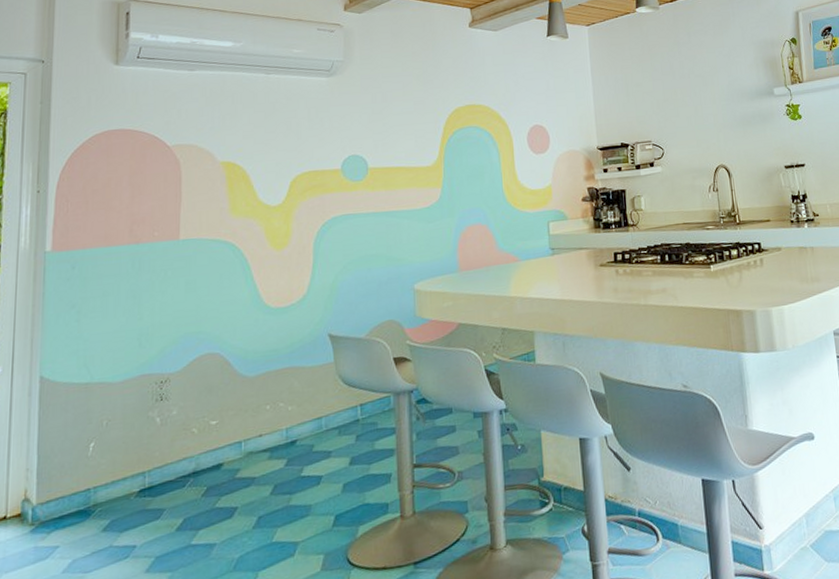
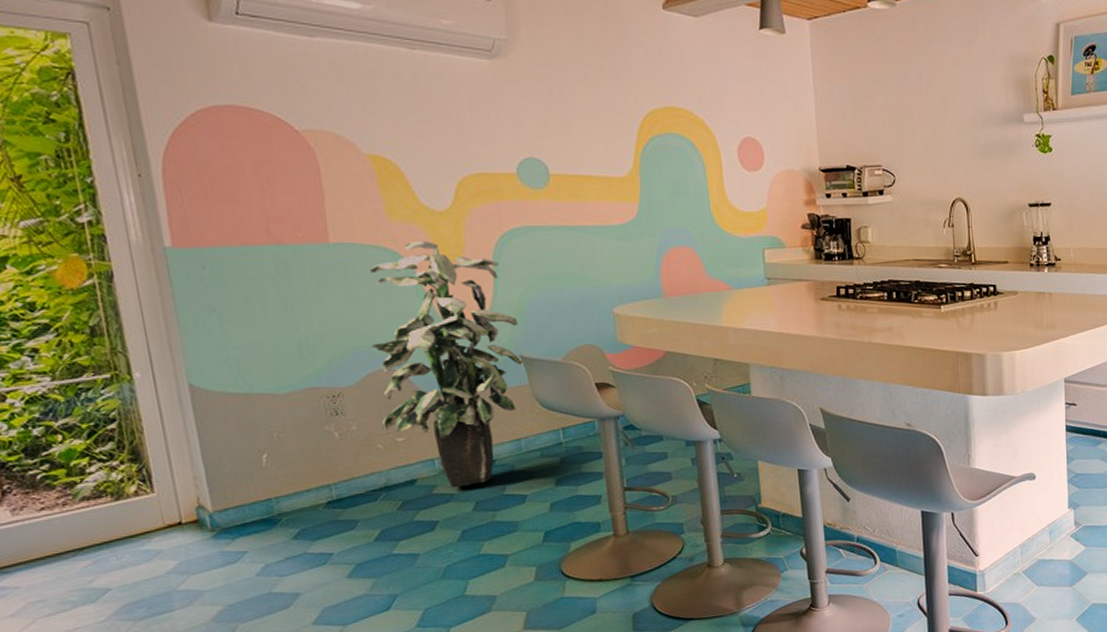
indoor plant: none [199,233,331,472] -> present [370,241,523,488]

